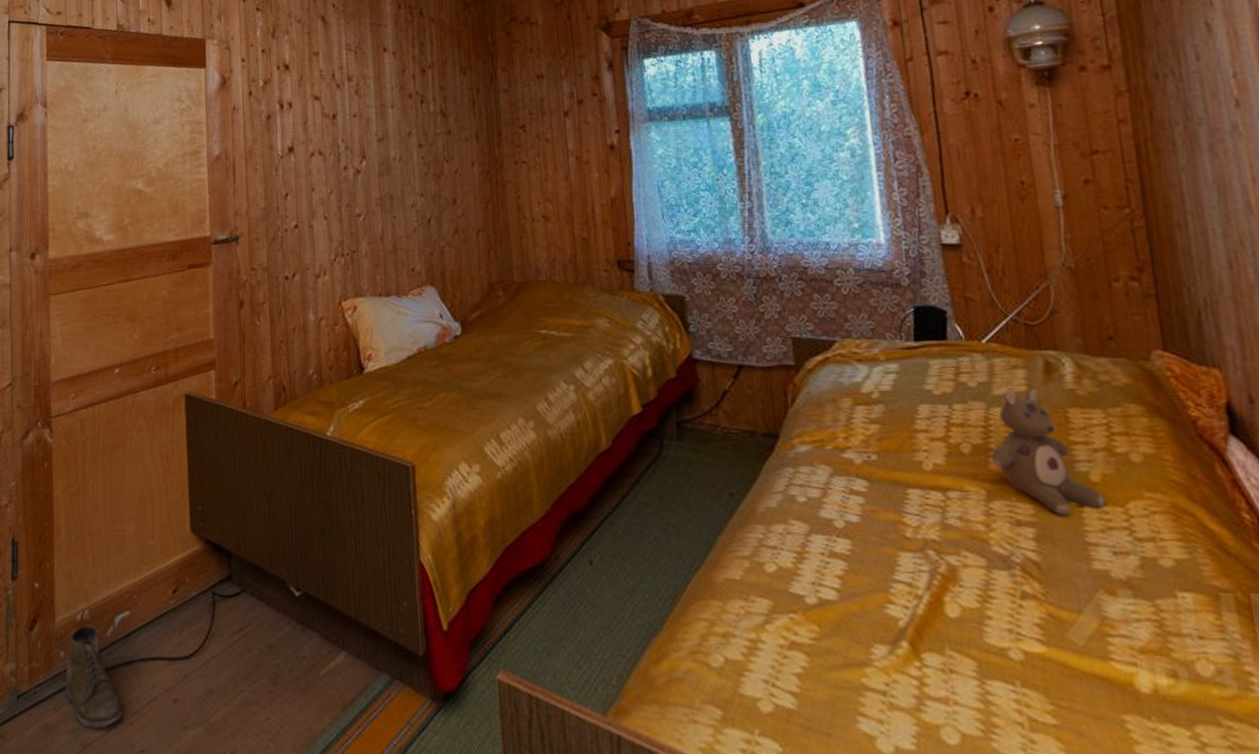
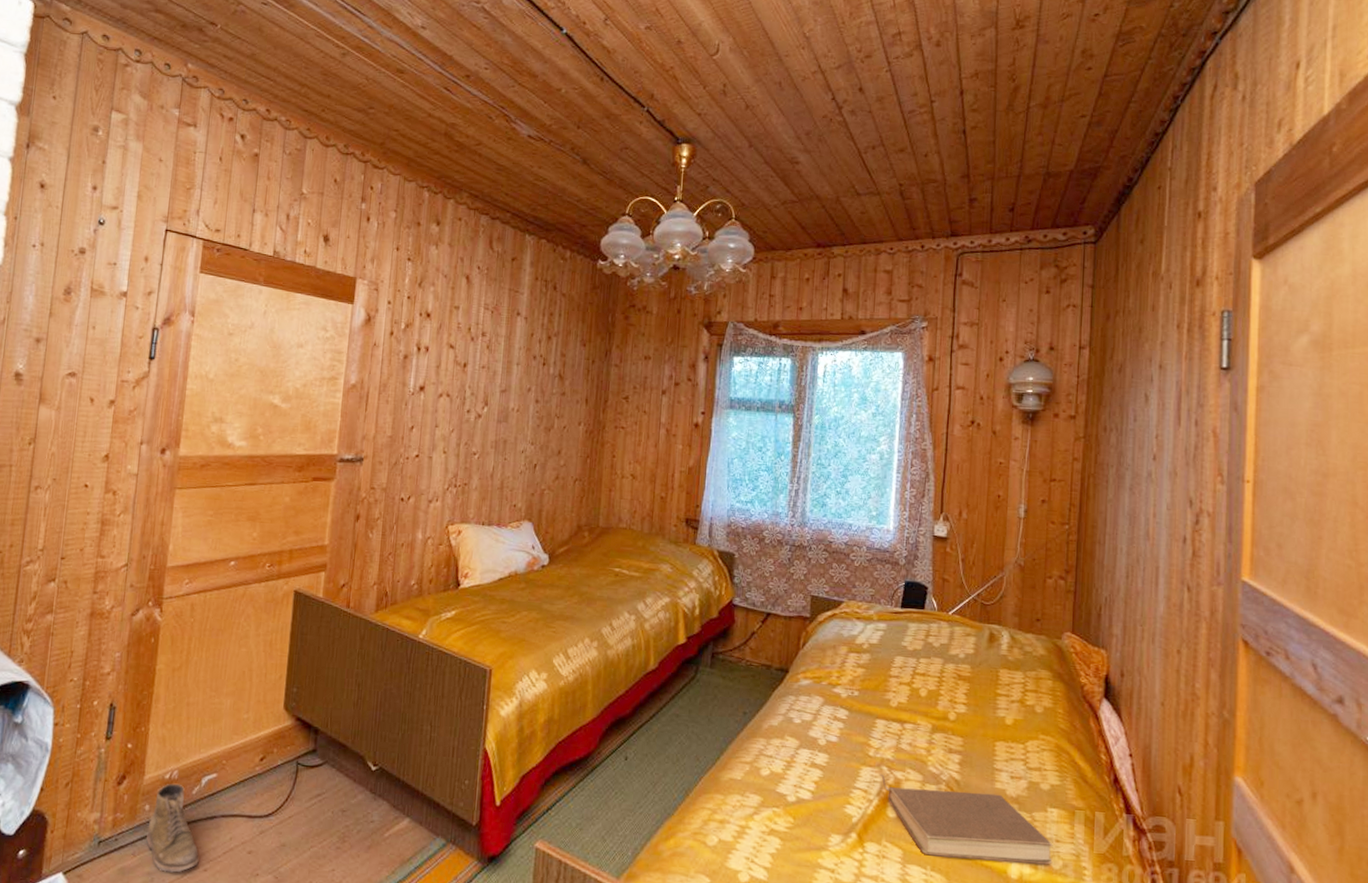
book: none [926,560,1200,672] -> present [880,773,1053,865]
stuffed bear: present [991,388,1106,516] -> none [940,651,1012,748]

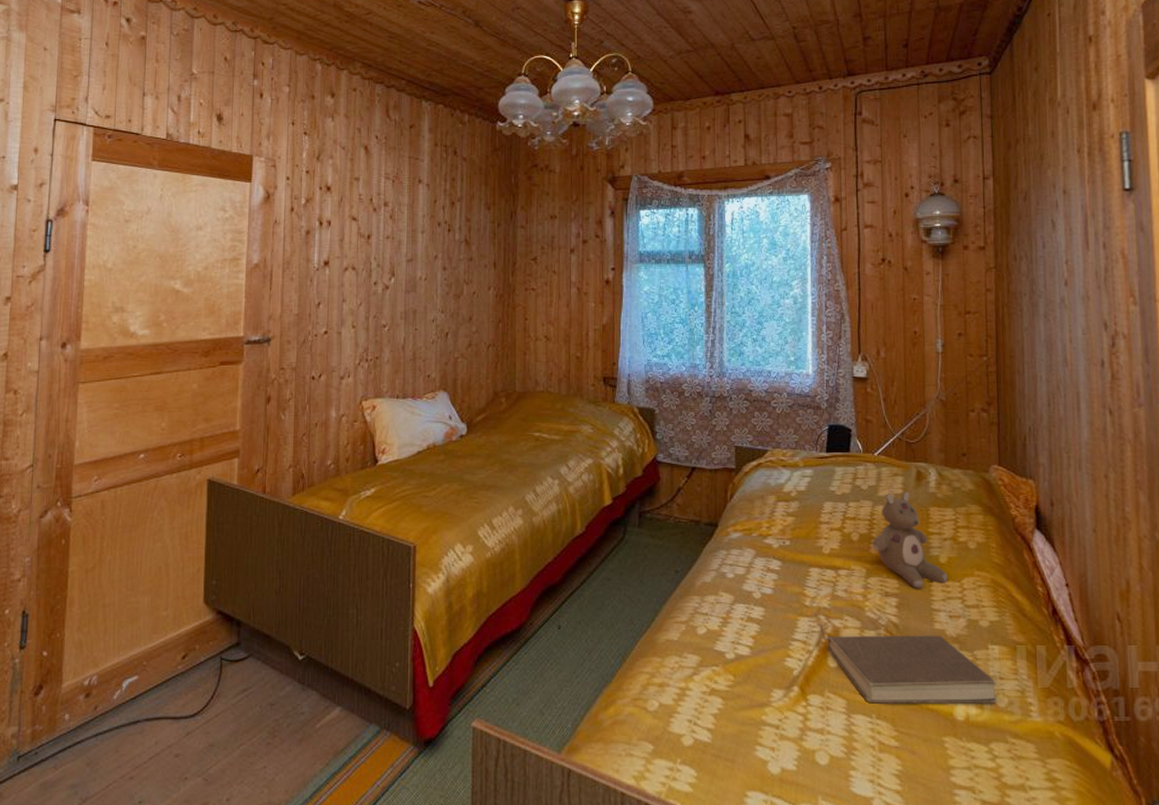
boot: present [146,783,199,873] -> none [68,689,124,783]
stuffed bear: none [940,651,1012,748] -> present [872,491,948,589]

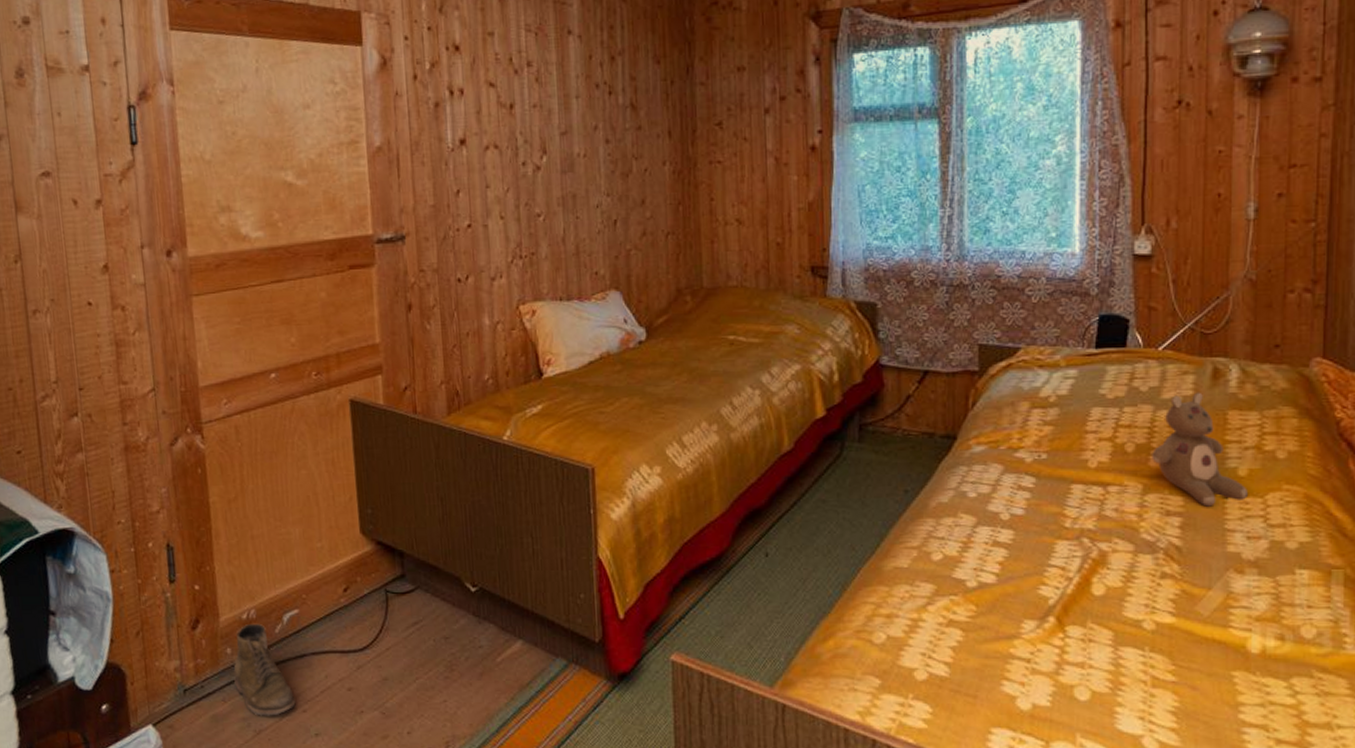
boot: none [68,689,124,783] -> present [234,623,296,716]
book: present [818,623,998,704] -> none [1080,547,1304,635]

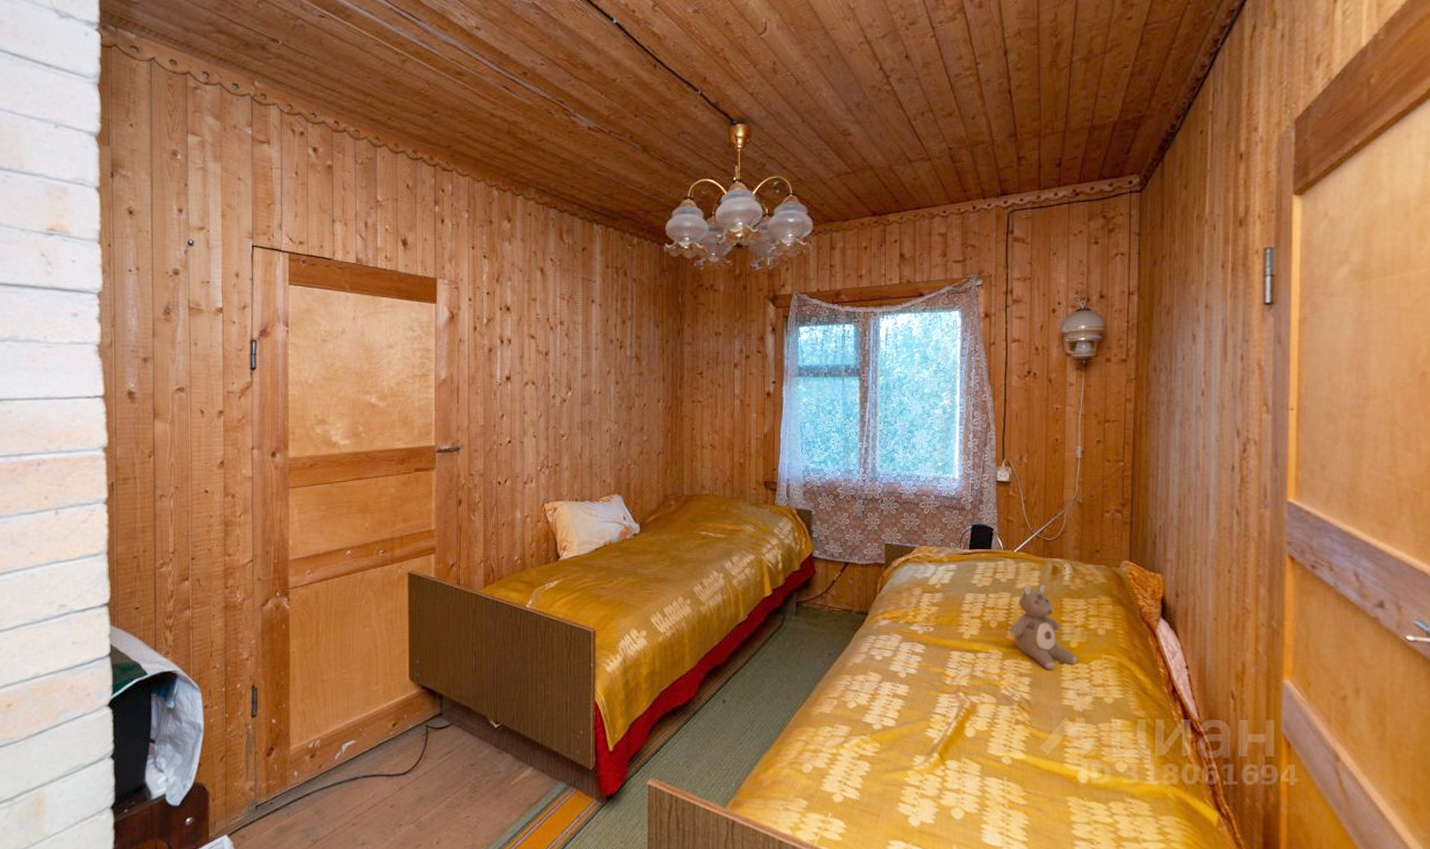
boot: present [234,623,296,716] -> none [298,751,347,828]

